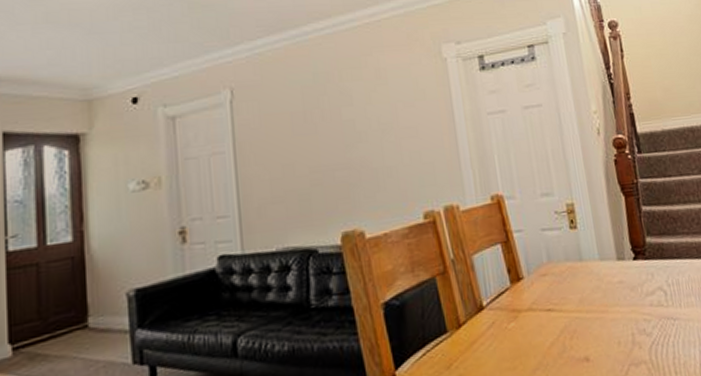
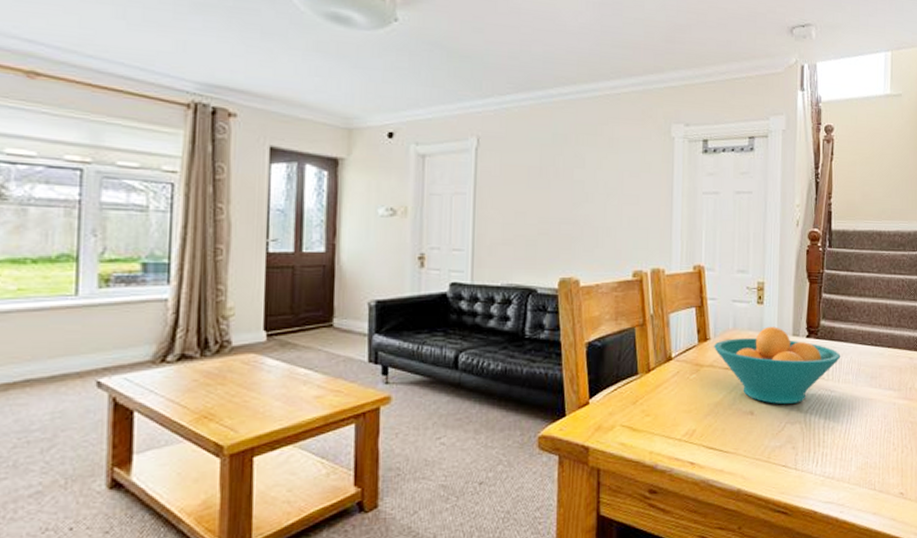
fruit bowl: none [529,252,677,345] -> present [714,326,841,405]

